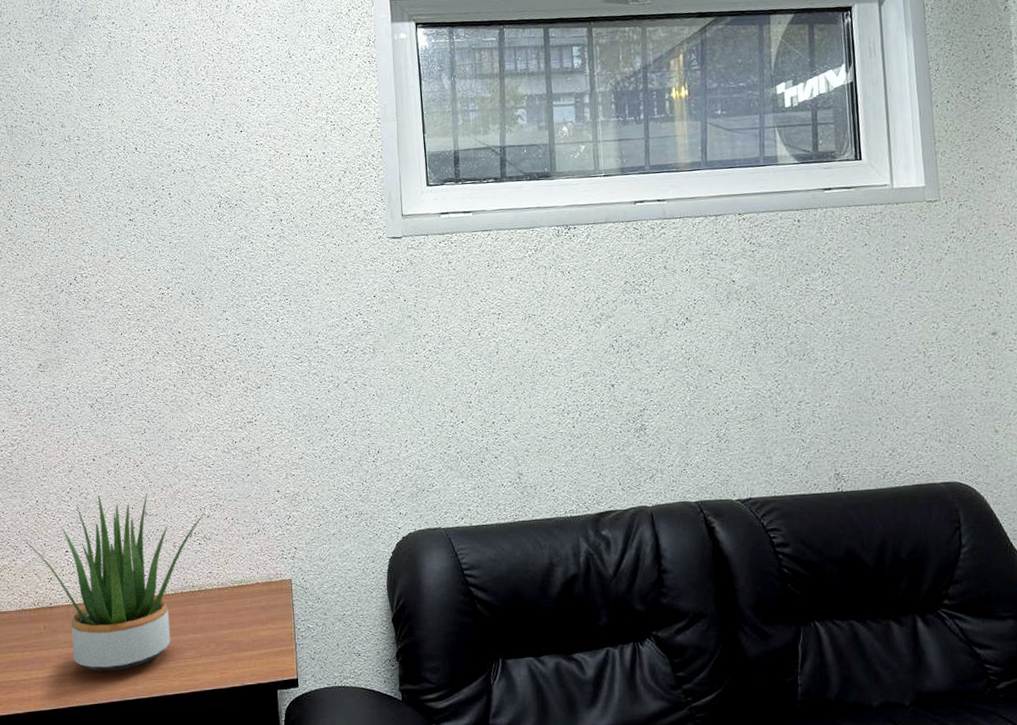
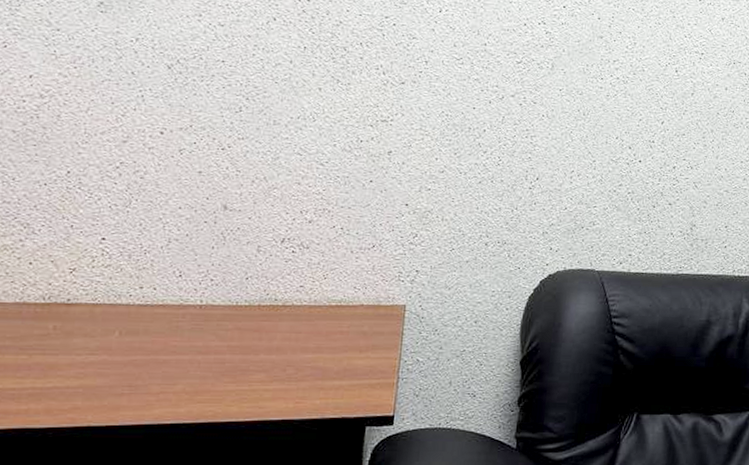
potted plant: present [18,493,207,672] -> none [32,176,309,389]

